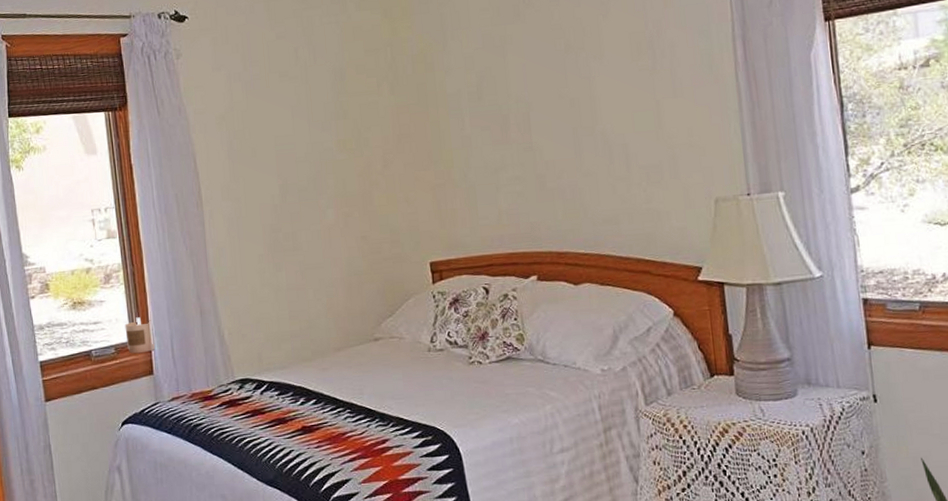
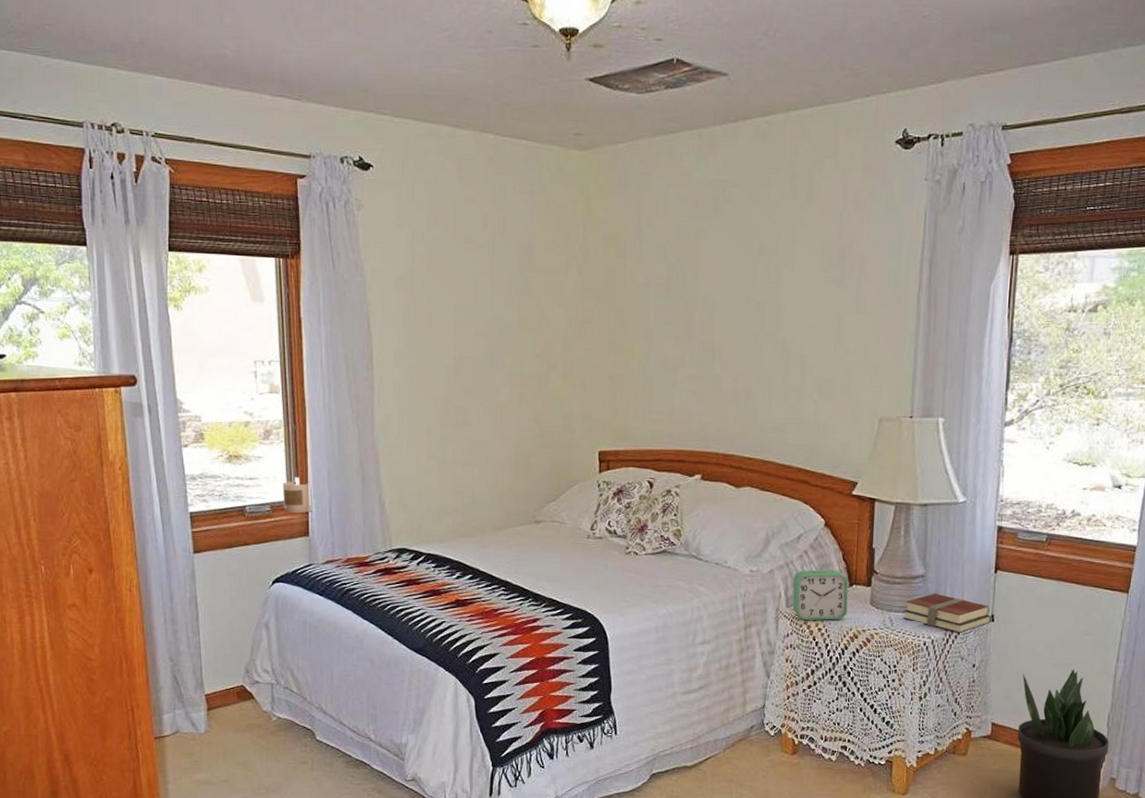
alarm clock: none [648,361,713,418] -> present [792,569,849,620]
books: none [774,377,874,418] -> present [903,594,991,633]

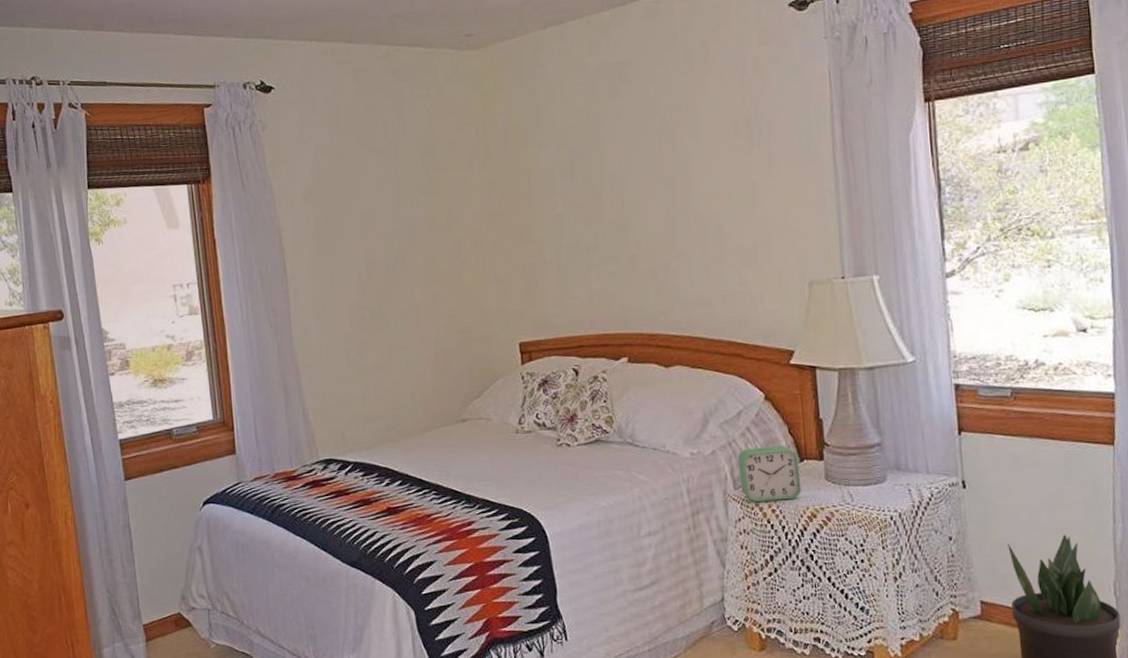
candle: present [282,477,313,514] -> none [207,395,238,433]
books: present [903,594,991,633] -> none [863,462,963,504]

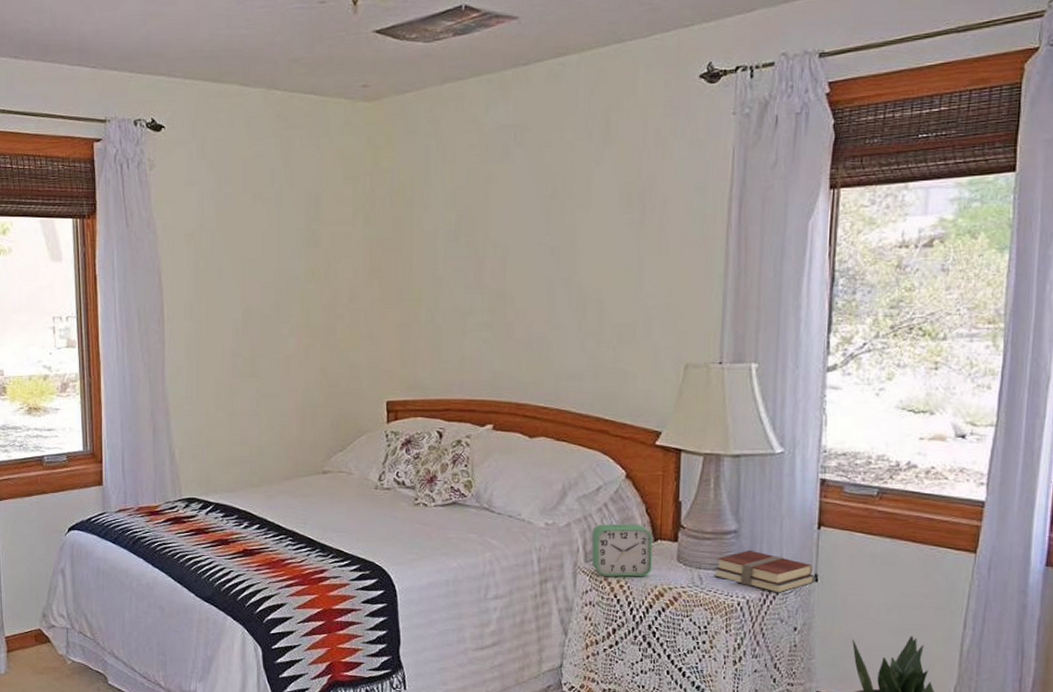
books: none [863,462,963,504] -> present [714,551,815,593]

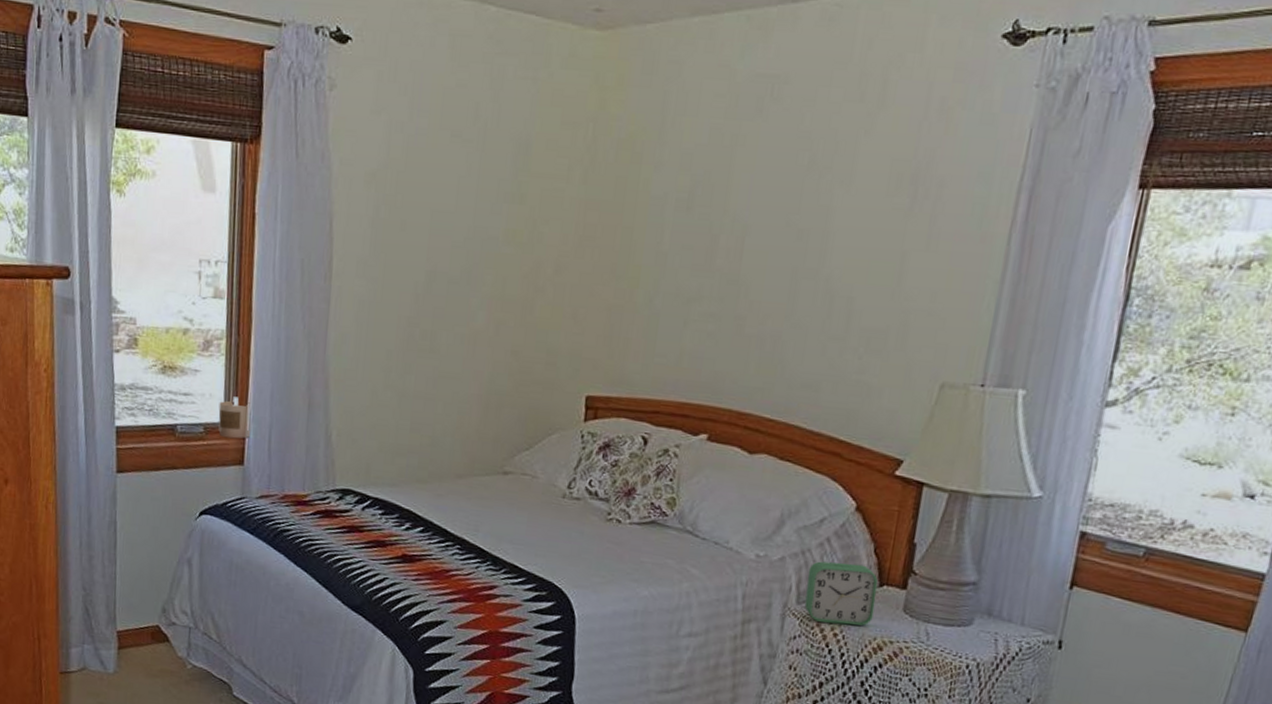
candle: none [78,428,107,464] -> present [218,396,251,439]
books: present [714,551,815,593] -> none [943,606,1059,659]

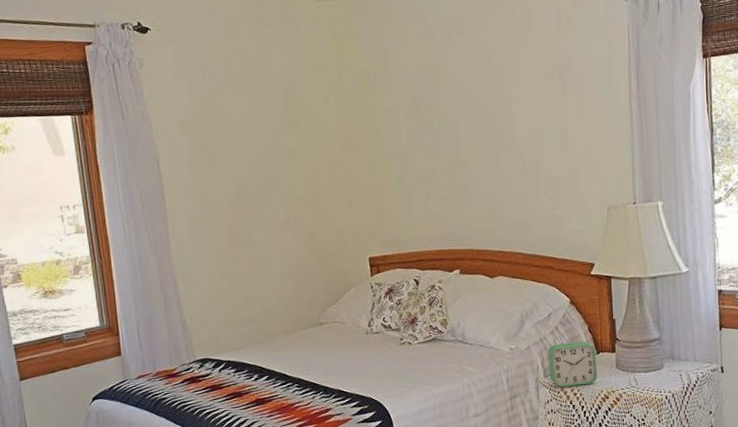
candle: present [218,396,251,439] -> none [94,305,123,338]

